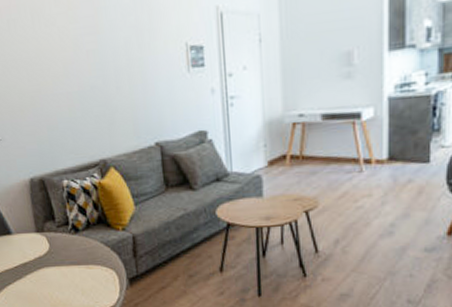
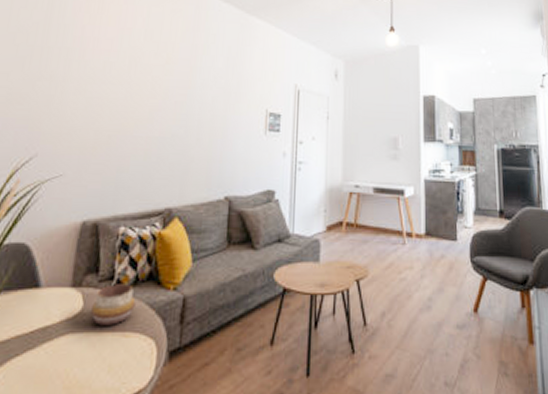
decorative bowl: none [56,227,92,261] -> present [91,284,136,325]

